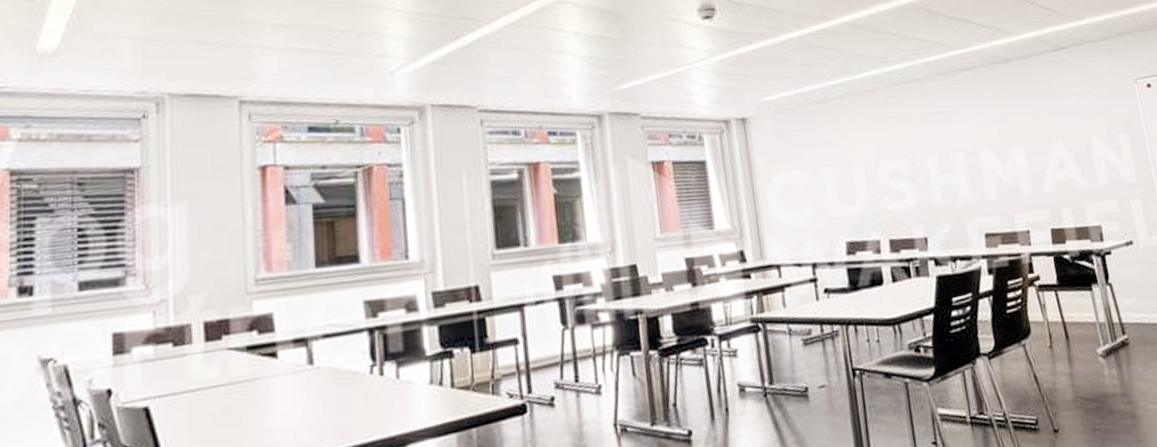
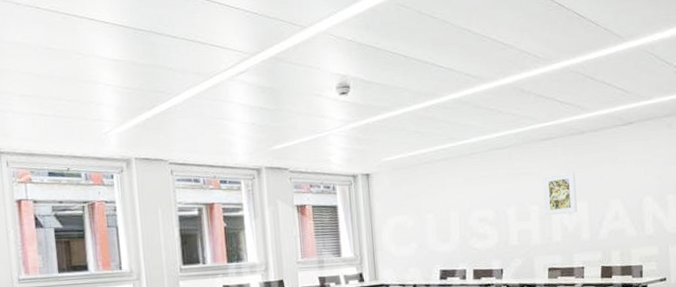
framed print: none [965,109,1013,166] -> present [543,172,577,216]

